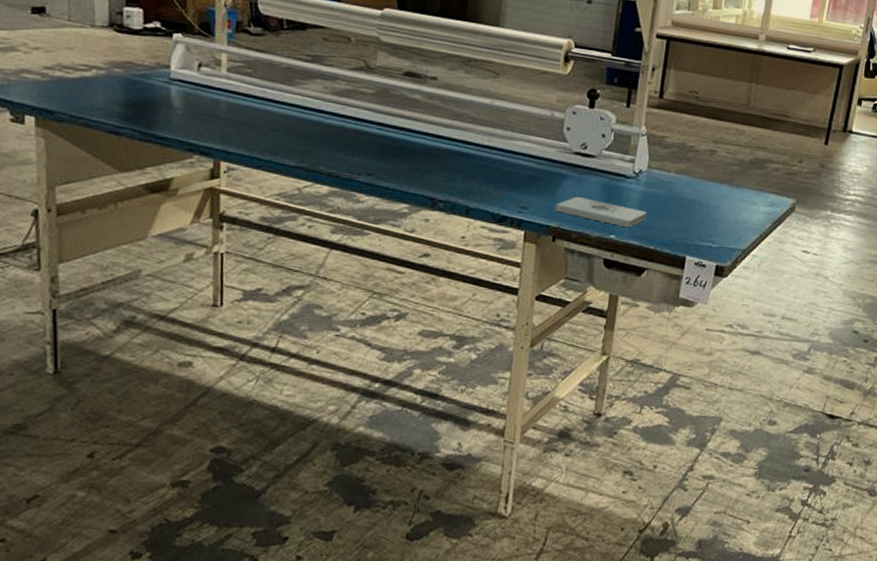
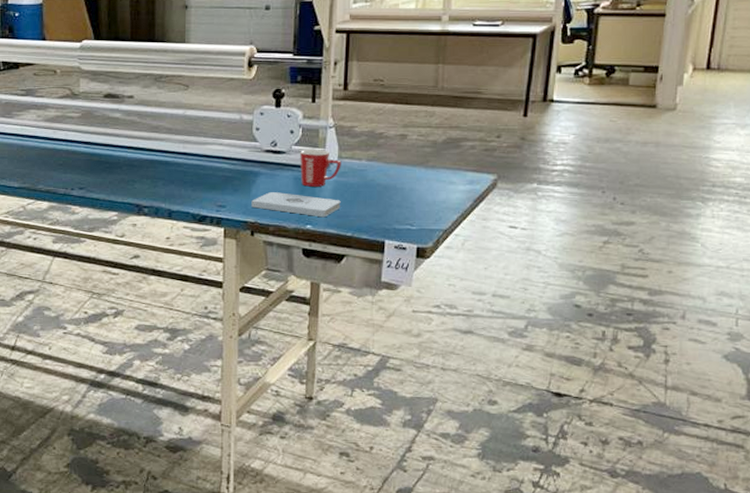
mug: none [608,155,651,196] -> present [300,149,341,187]

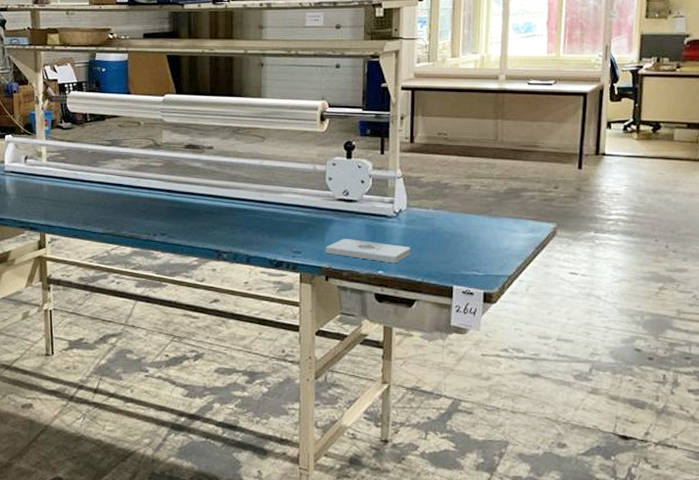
mug: present [300,149,341,187] -> none [371,198,410,234]

